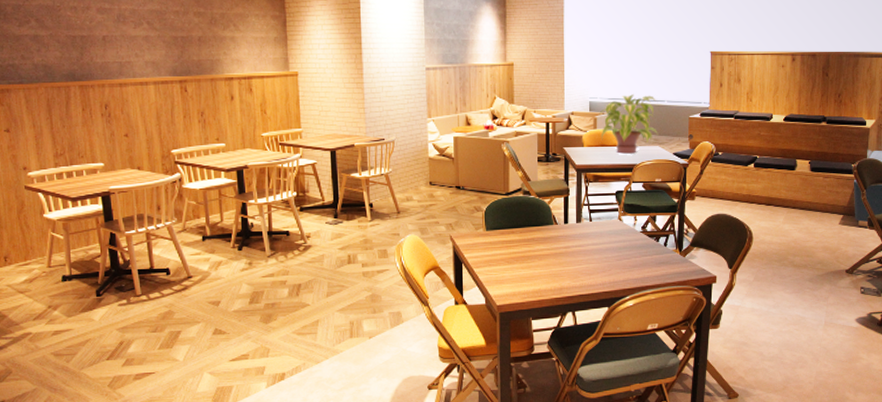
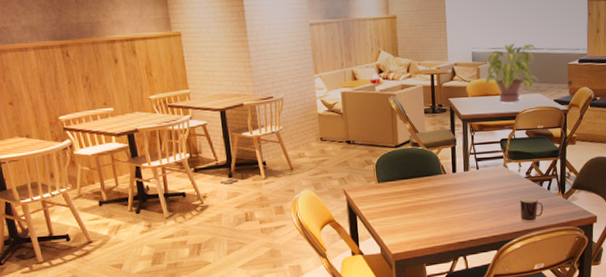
mug: none [634,252,659,280] -> present [520,196,544,223]

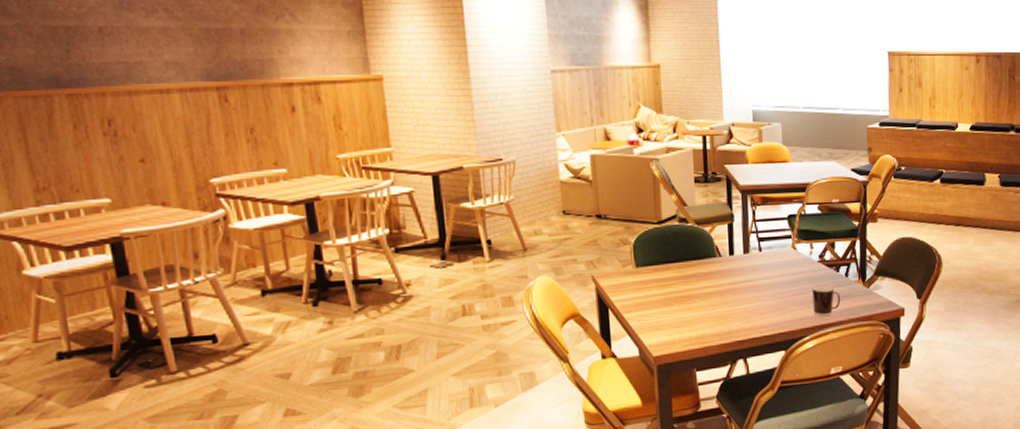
plant: present [482,43,539,103] -> none [764,101,834,171]

